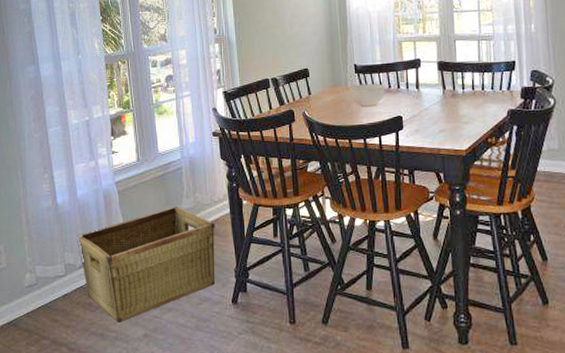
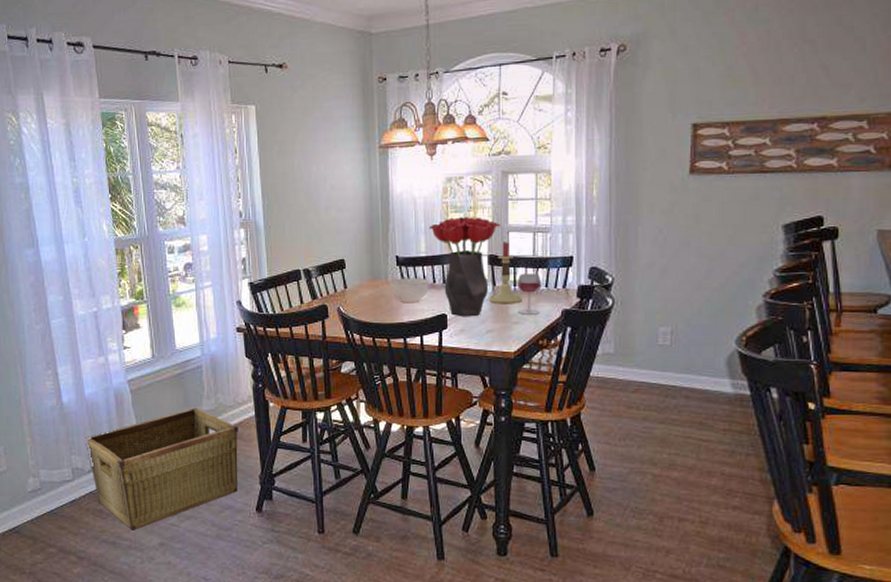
bouquet: none [383,28,448,119] -> present [429,217,501,317]
candlestick: none [440,49,471,106] -> present [489,242,522,304]
wineglass: none [465,77,488,115] -> present [517,273,542,315]

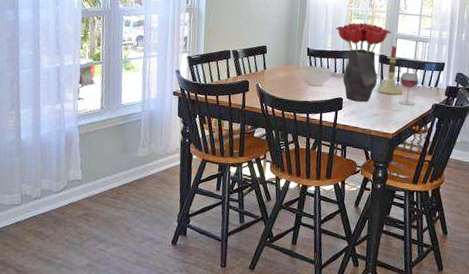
hamper: present [85,407,239,530] -> none [35,153,165,252]

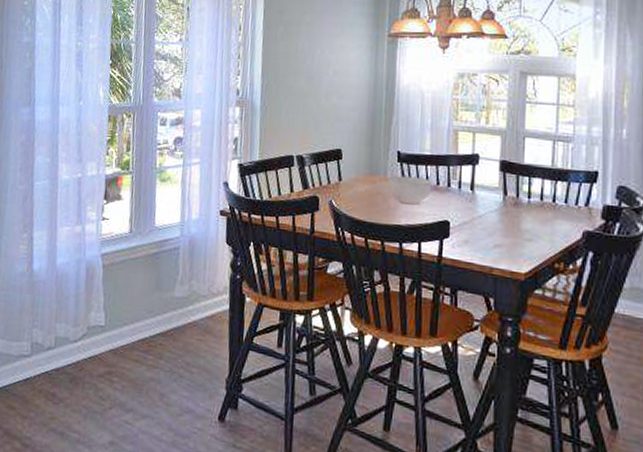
bouquet: present [336,22,391,102] -> none [436,116,516,227]
candlestick: present [377,46,403,96] -> none [499,148,537,219]
wineglass: present [399,72,419,106] -> none [531,184,560,233]

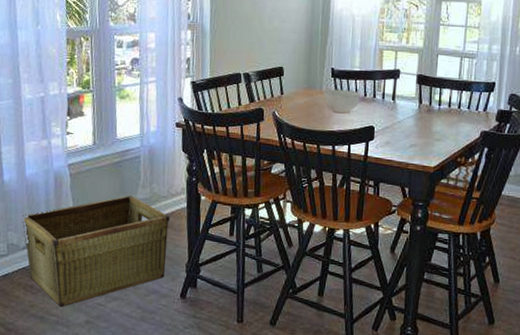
hamper: none [49,292,210,422] -> present [22,195,170,307]

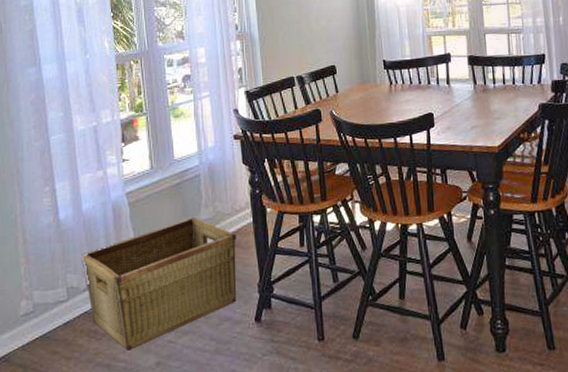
bowl: present [324,89,361,114] -> none [379,79,415,105]

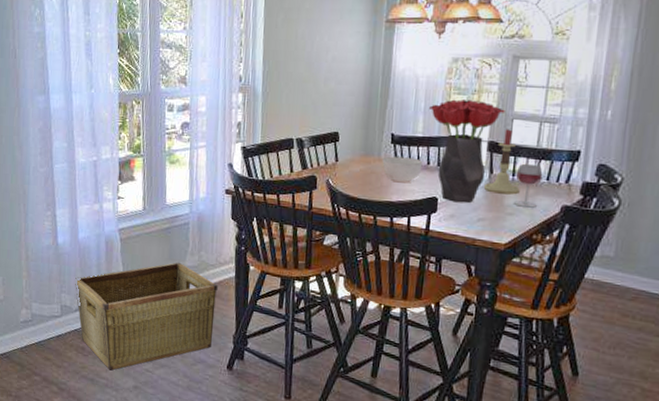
bowl: none [379,79,415,105] -> present [382,156,423,183]
bouquet: none [413,21,477,115] -> present [429,99,505,203]
candlestick: none [471,43,502,102] -> present [484,129,520,195]
wineglass: none [496,71,519,111] -> present [514,163,543,208]

